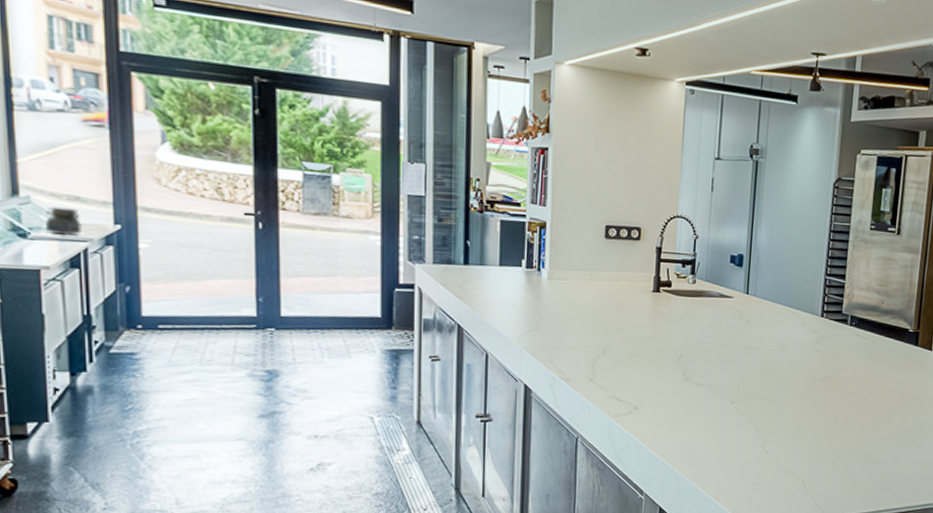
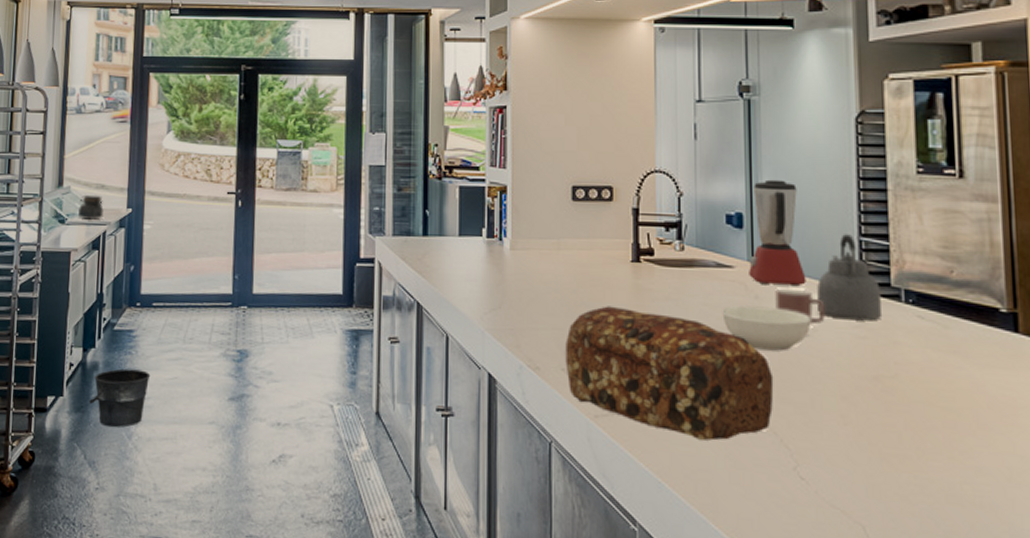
bucket: none [85,391,162,450] -> present [89,368,151,428]
bread loaf: none [592,328,754,429] -> present [565,306,774,441]
bowl: none [721,327,785,362] -> present [722,305,811,351]
blender: none [743,228,786,313] -> present [749,179,806,287]
mug: none [761,314,796,343] -> present [775,288,825,326]
kettle: none [790,274,835,339] -> present [817,234,881,321]

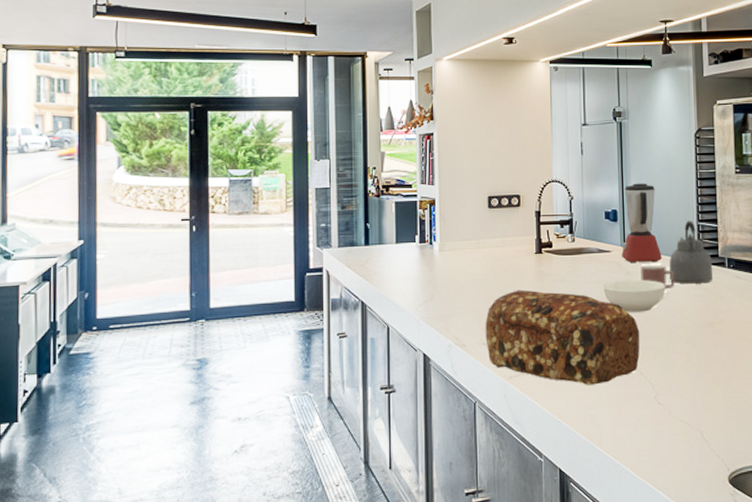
jar: present [77,194,104,221] -> none [24,229,53,255]
bucket: present [89,368,151,428] -> none [47,388,111,445]

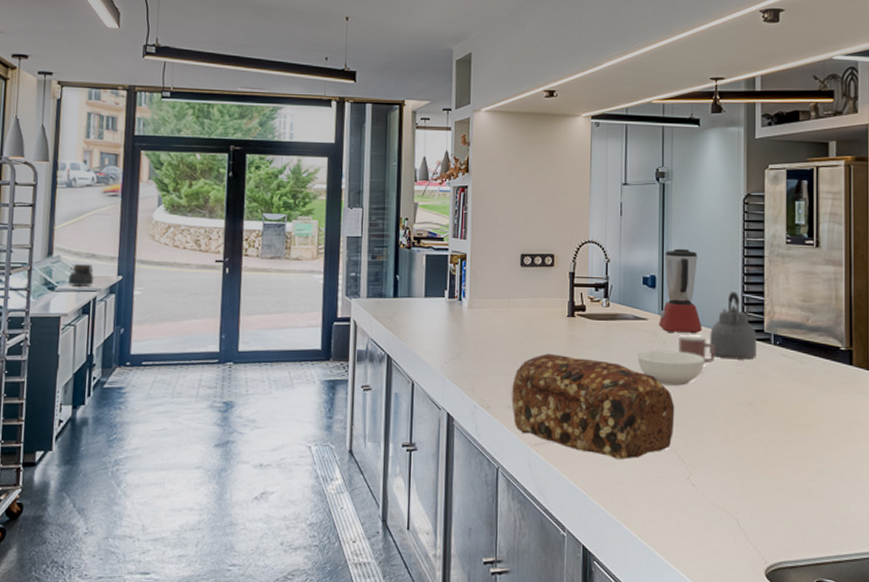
jar: none [24,229,53,255] -> present [67,263,94,288]

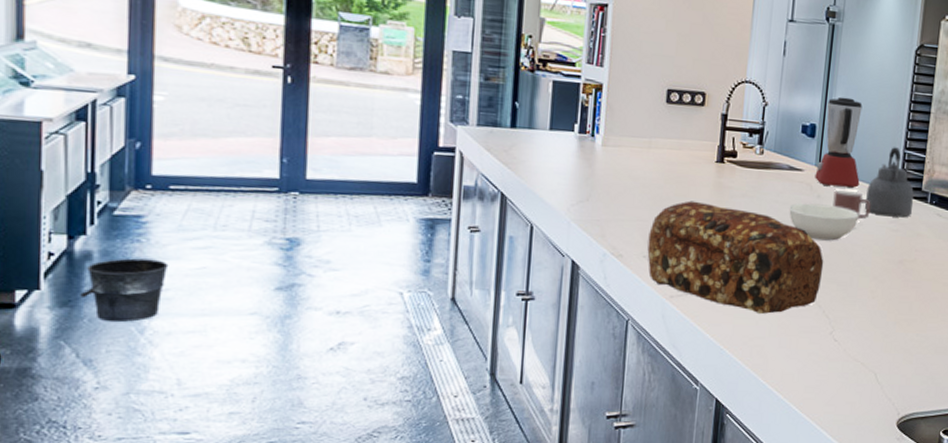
jar: present [67,263,94,288] -> none [50,53,92,86]
bucket: none [78,423,140,477] -> present [80,258,169,323]

